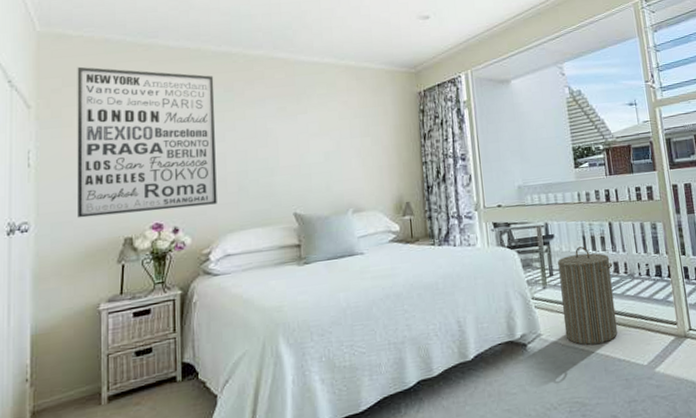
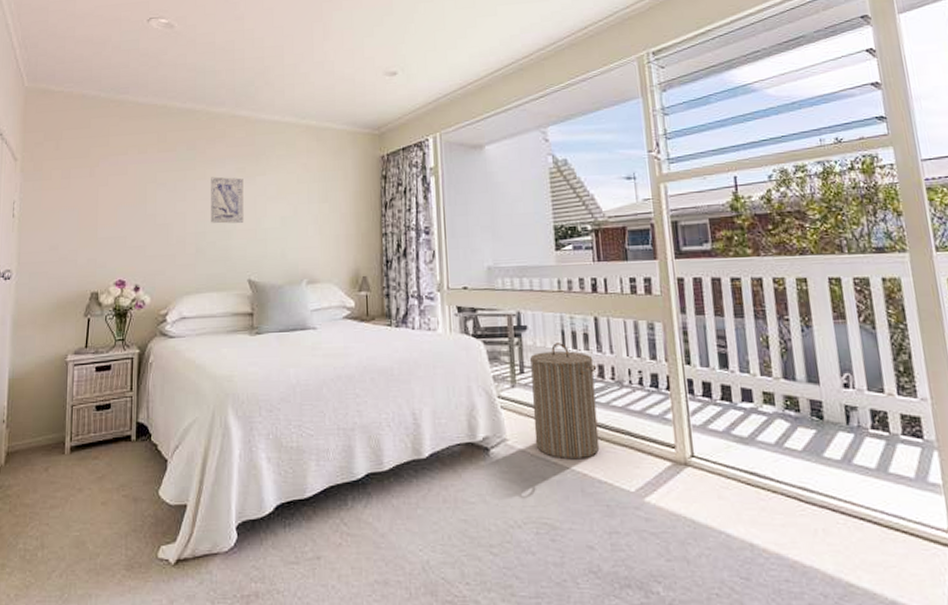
wall art: present [77,66,217,218] -> none [52,121,178,270]
wall art: none [251,116,287,162] -> present [211,176,244,224]

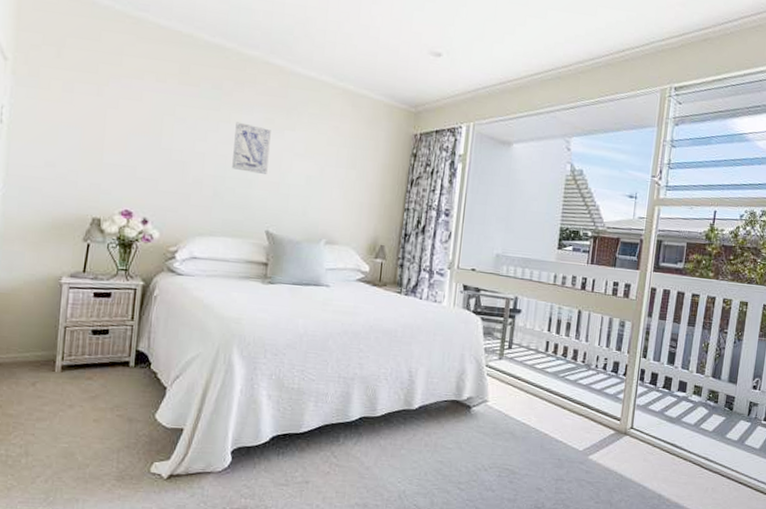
laundry hamper: present [530,343,600,460] -> none [510,327,573,422]

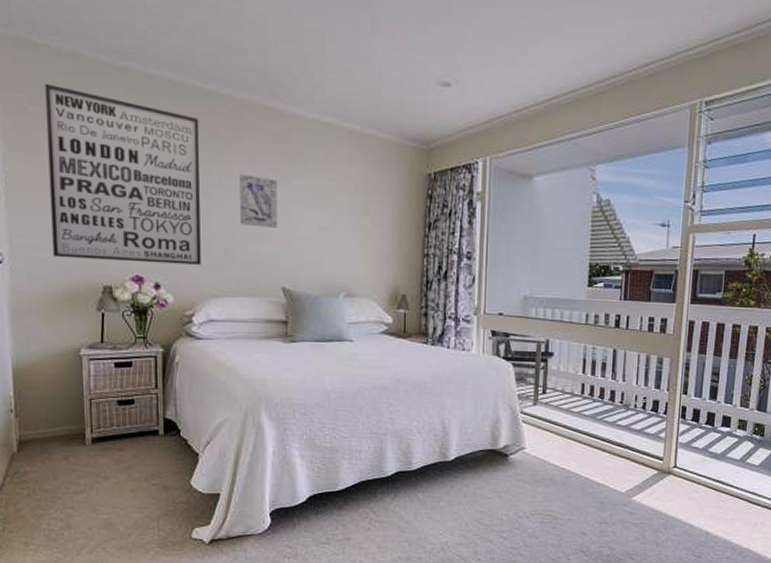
wall art: none [47,26,203,204] -> present [44,83,201,265]

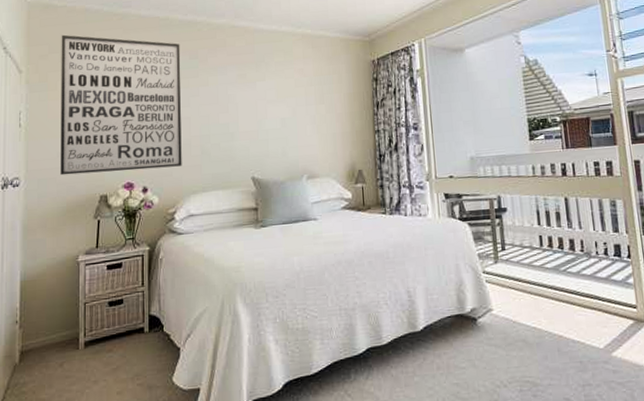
wall art: present [240,174,278,228] -> none [213,83,246,127]

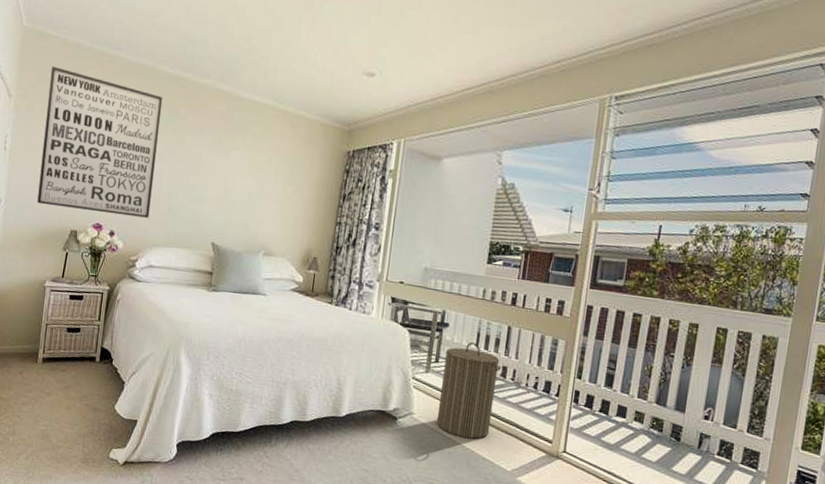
laundry hamper: none [510,221,573,324] -> present [436,342,502,439]

